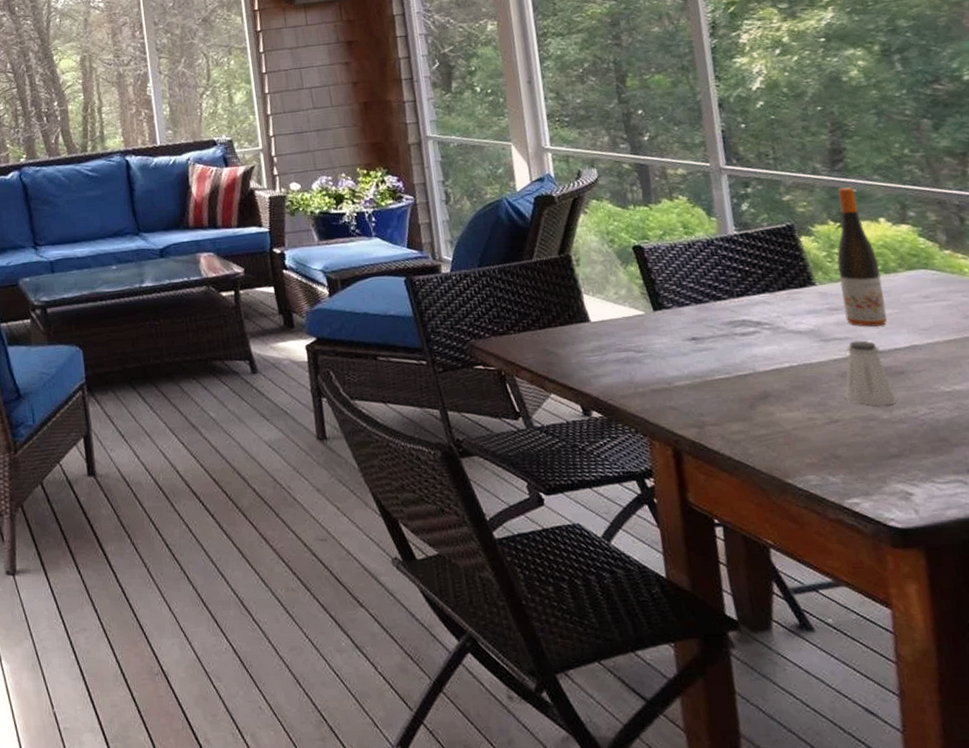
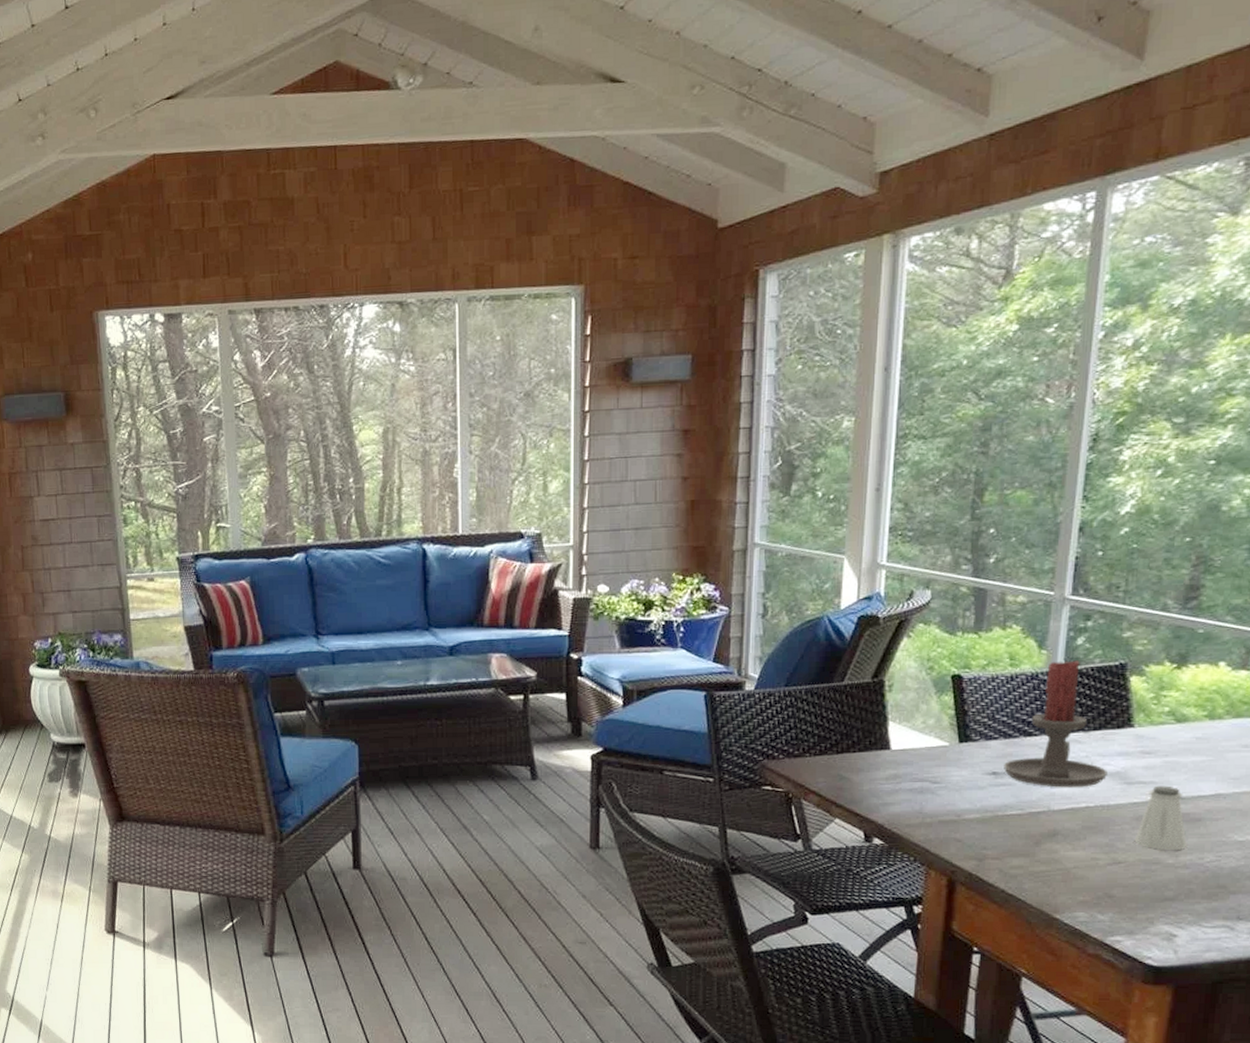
candle holder: none [701,225,802,349] -> present [1004,660,1107,788]
wine bottle: present [837,187,888,327] -> none [1156,627,1206,773]

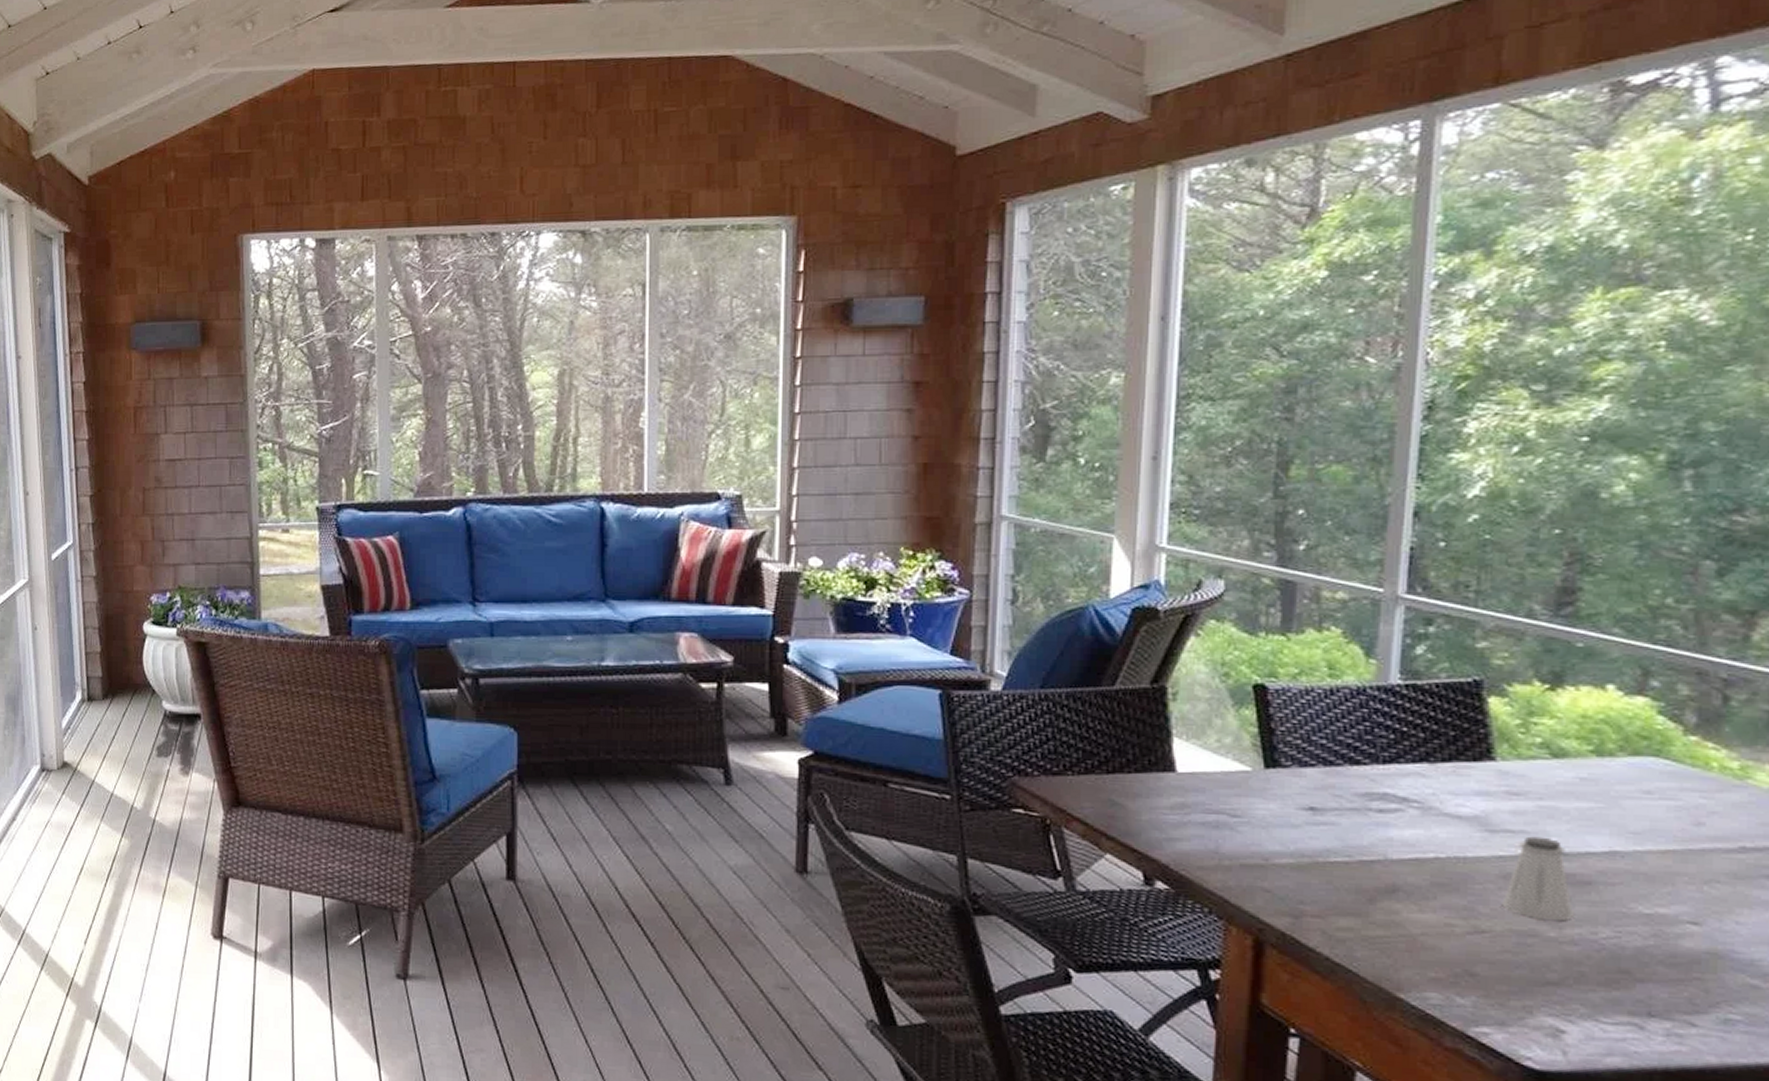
candle holder: present [1004,660,1107,788] -> none [1324,673,1462,833]

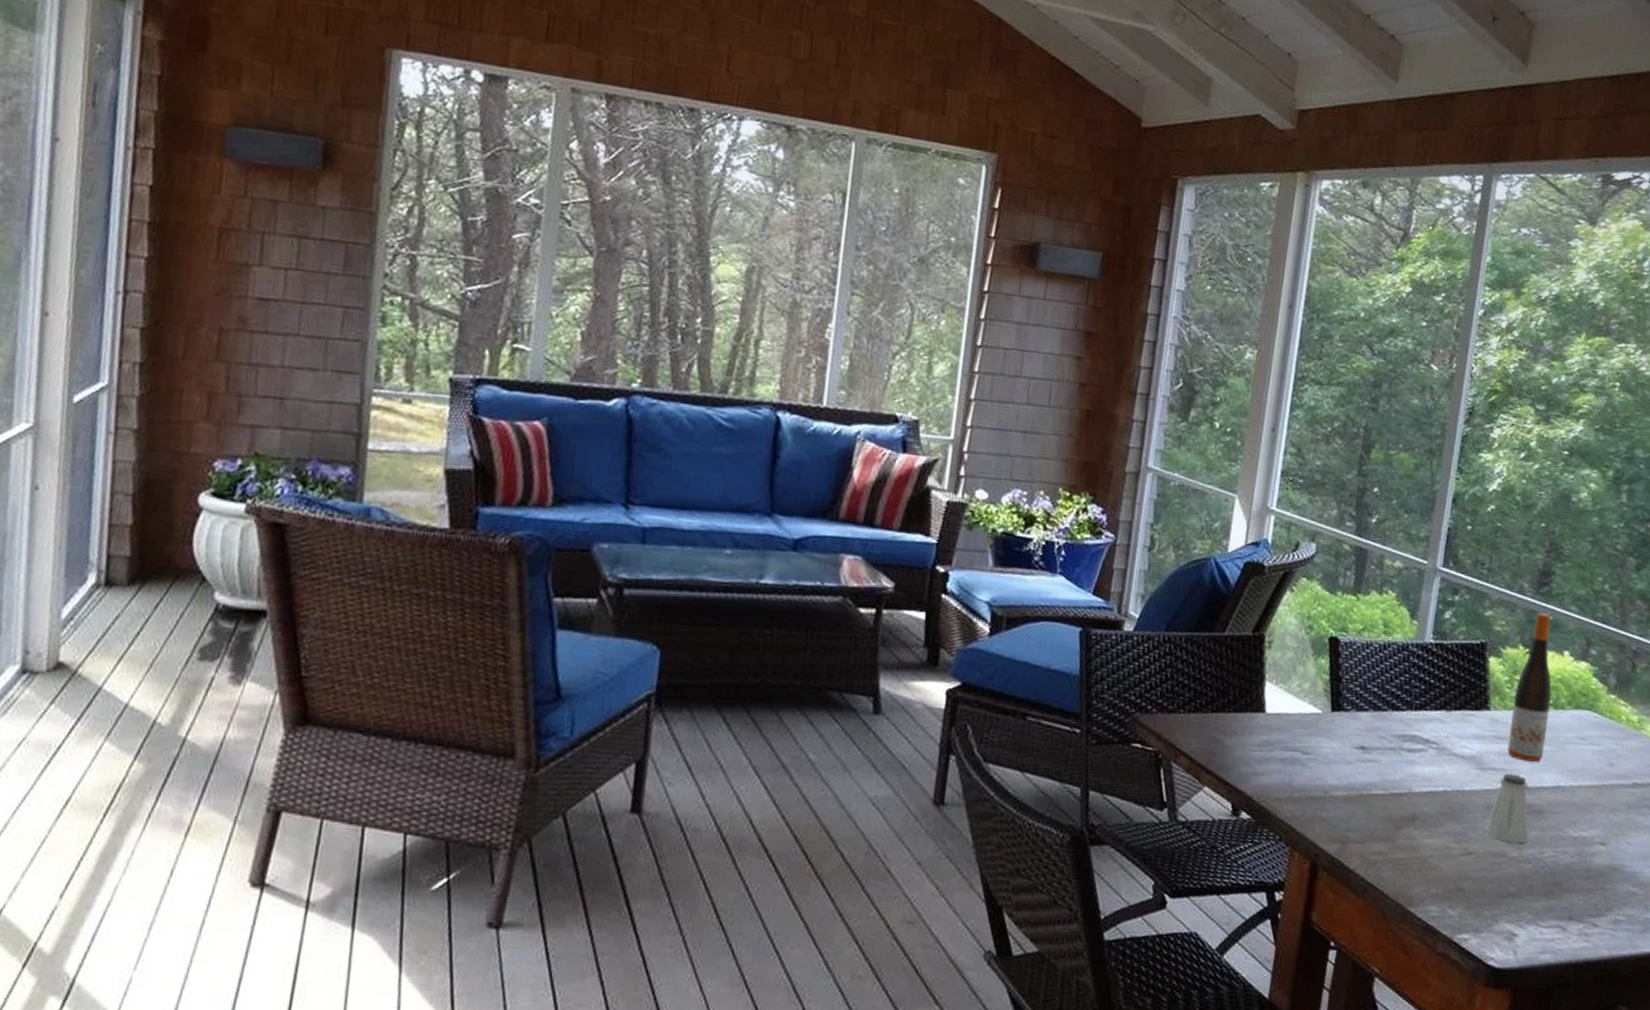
wine bottle: none [1527,639,1591,822] -> present [1507,613,1552,762]

